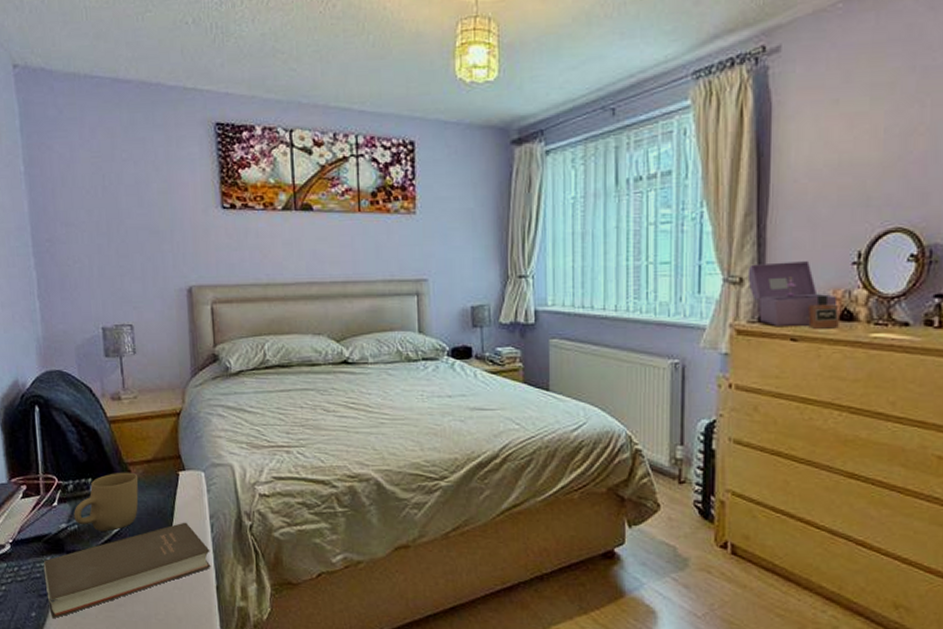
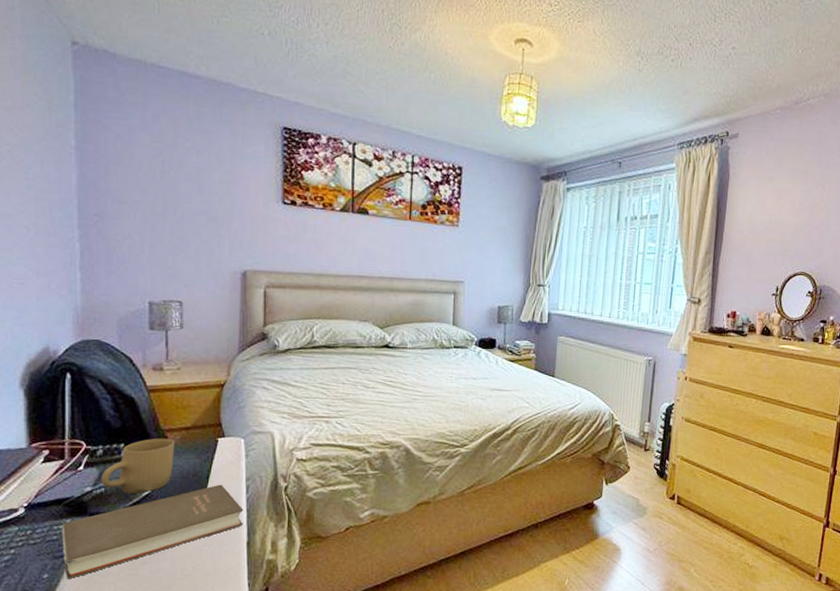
jewelry box: present [747,261,838,327] -> none [704,290,761,338]
perfume: present [808,294,839,329] -> none [741,315,762,340]

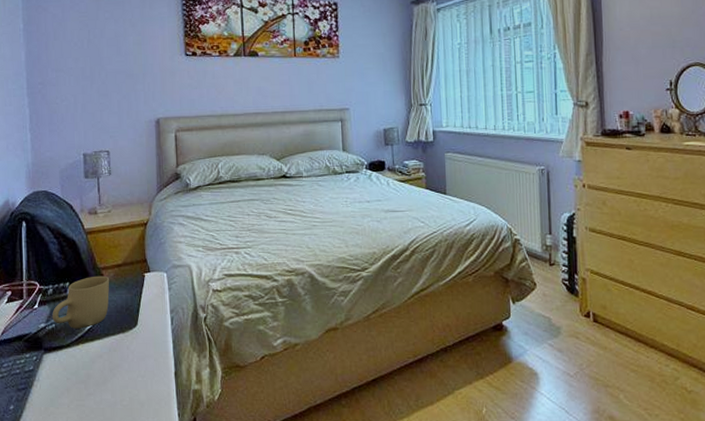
book: present [61,484,244,580] -> none [23,317,171,411]

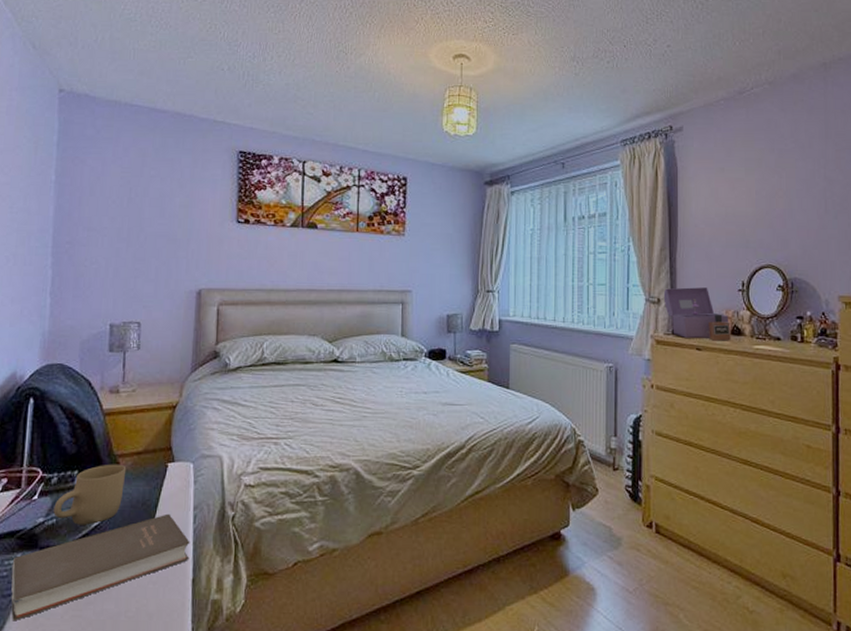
book: none [23,317,171,411] -> present [10,513,190,621]
jewelry box: none [591,89,658,140] -> present [663,287,729,339]
perfume: none [637,113,660,140] -> present [709,314,731,341]

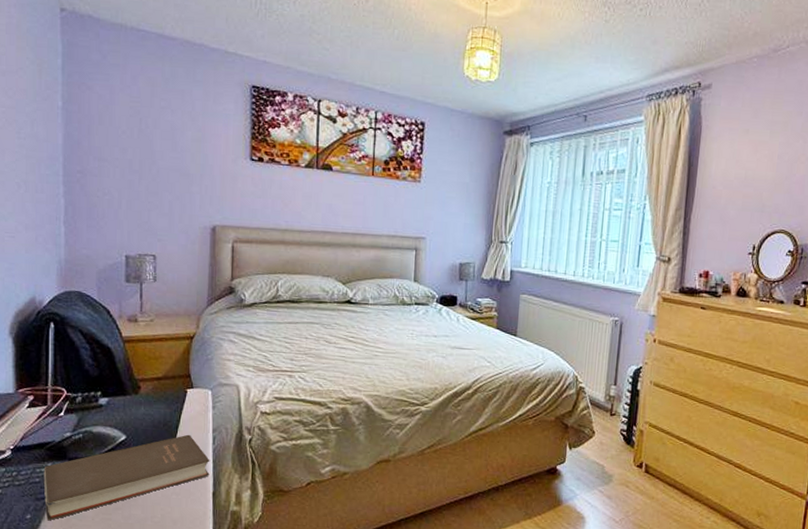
mug: present [53,464,127,525] -> none [80,387,148,441]
jewelry box: present [663,287,729,339] -> none [674,248,736,299]
perfume: present [709,314,731,341] -> none [714,275,737,302]

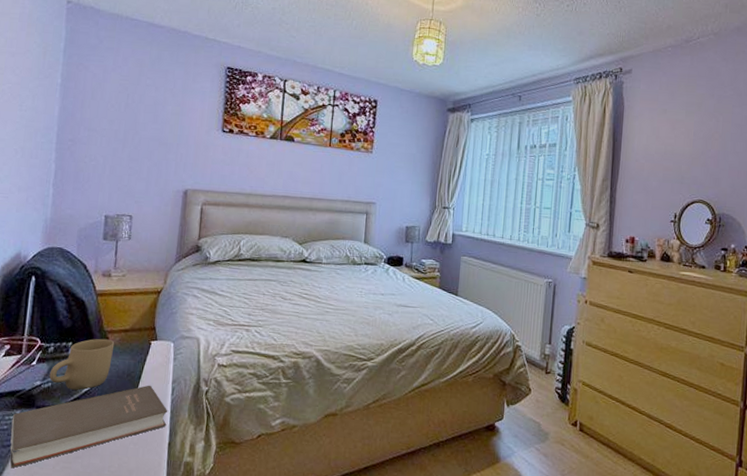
mug: none [80,387,148,441] -> present [49,338,115,391]

